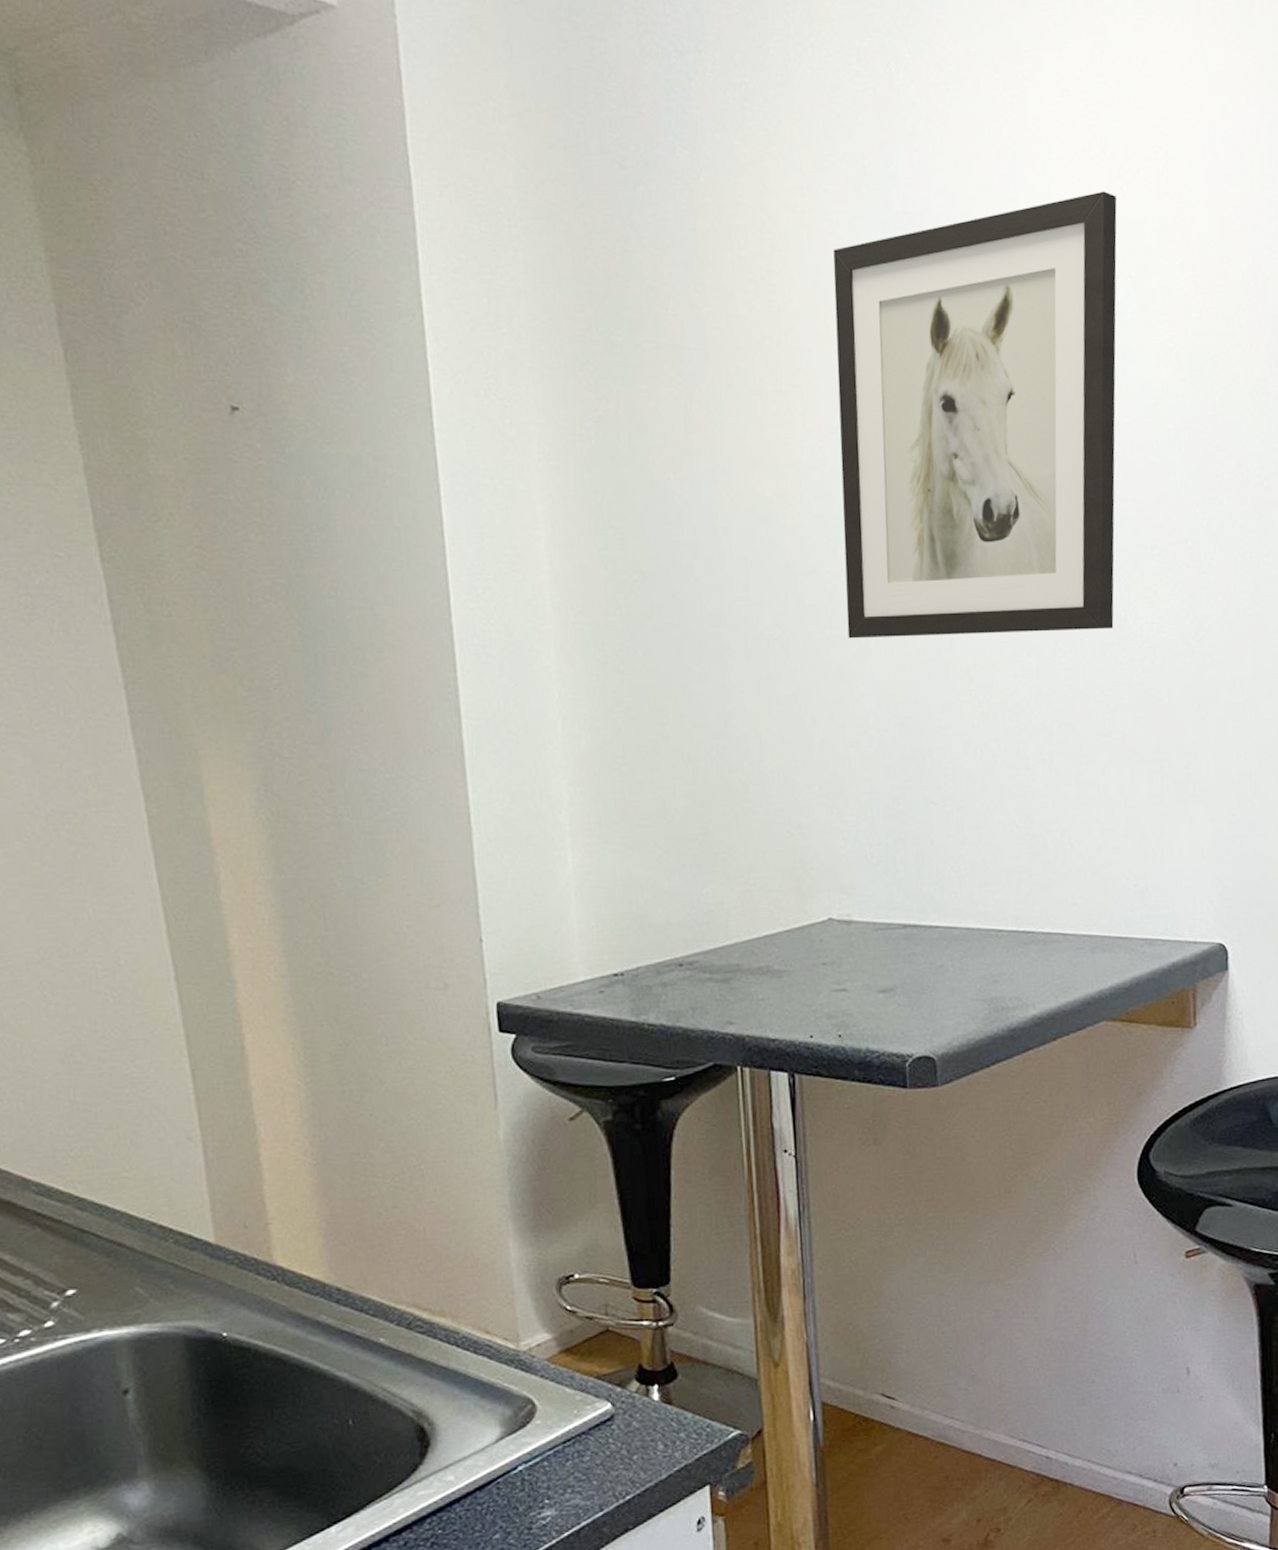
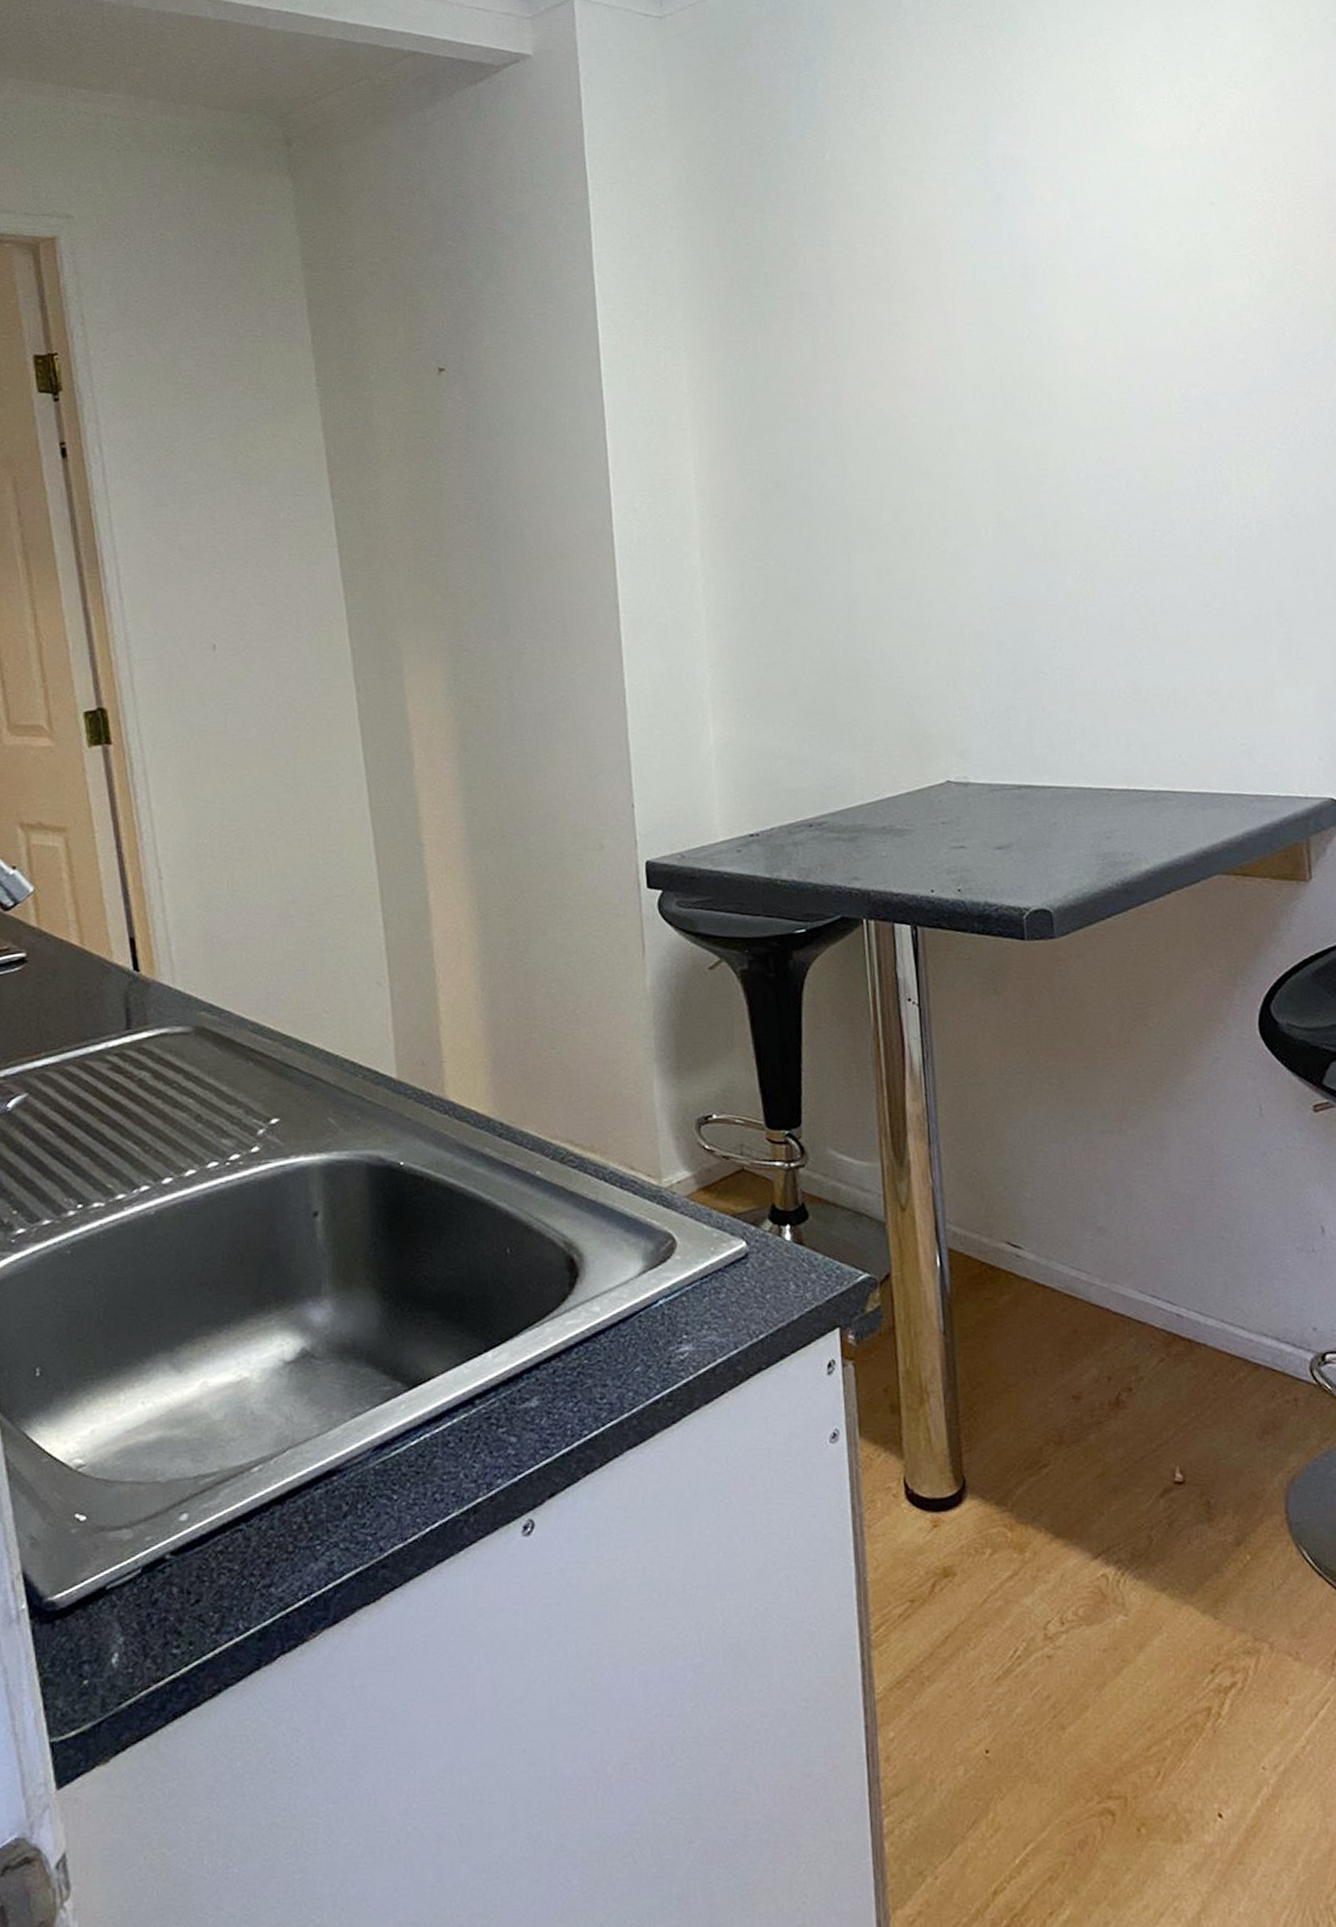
wall art: present [833,191,1117,639] -> none [941,134,1210,530]

